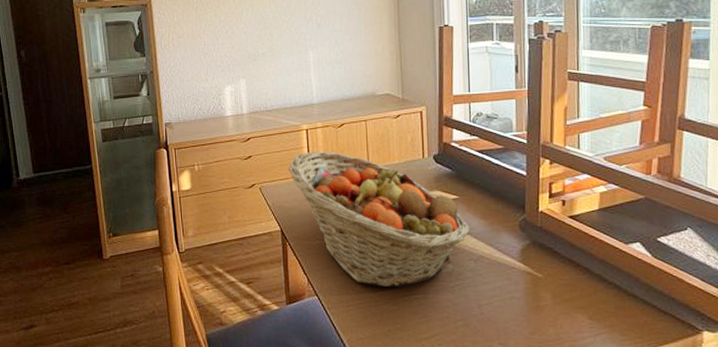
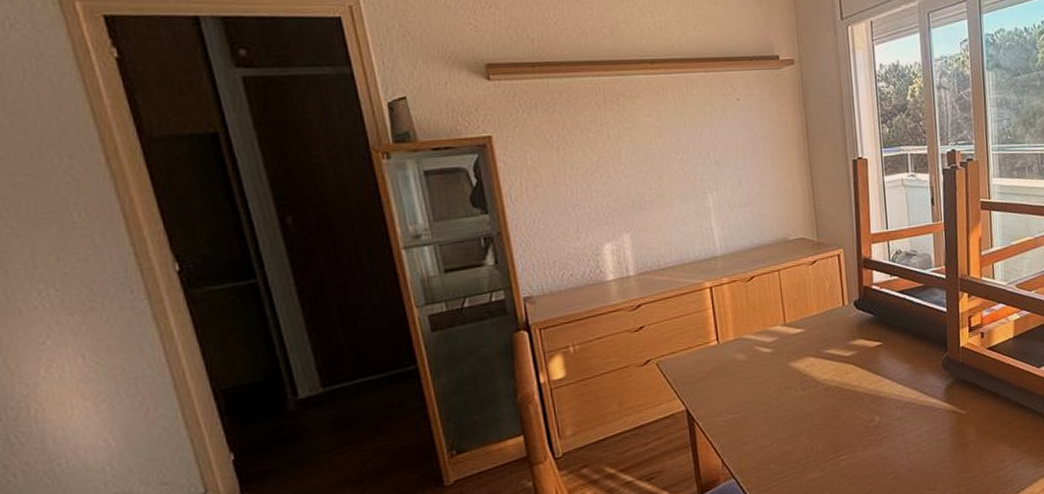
fruit basket: present [289,151,471,288] -> none [691,309,896,455]

